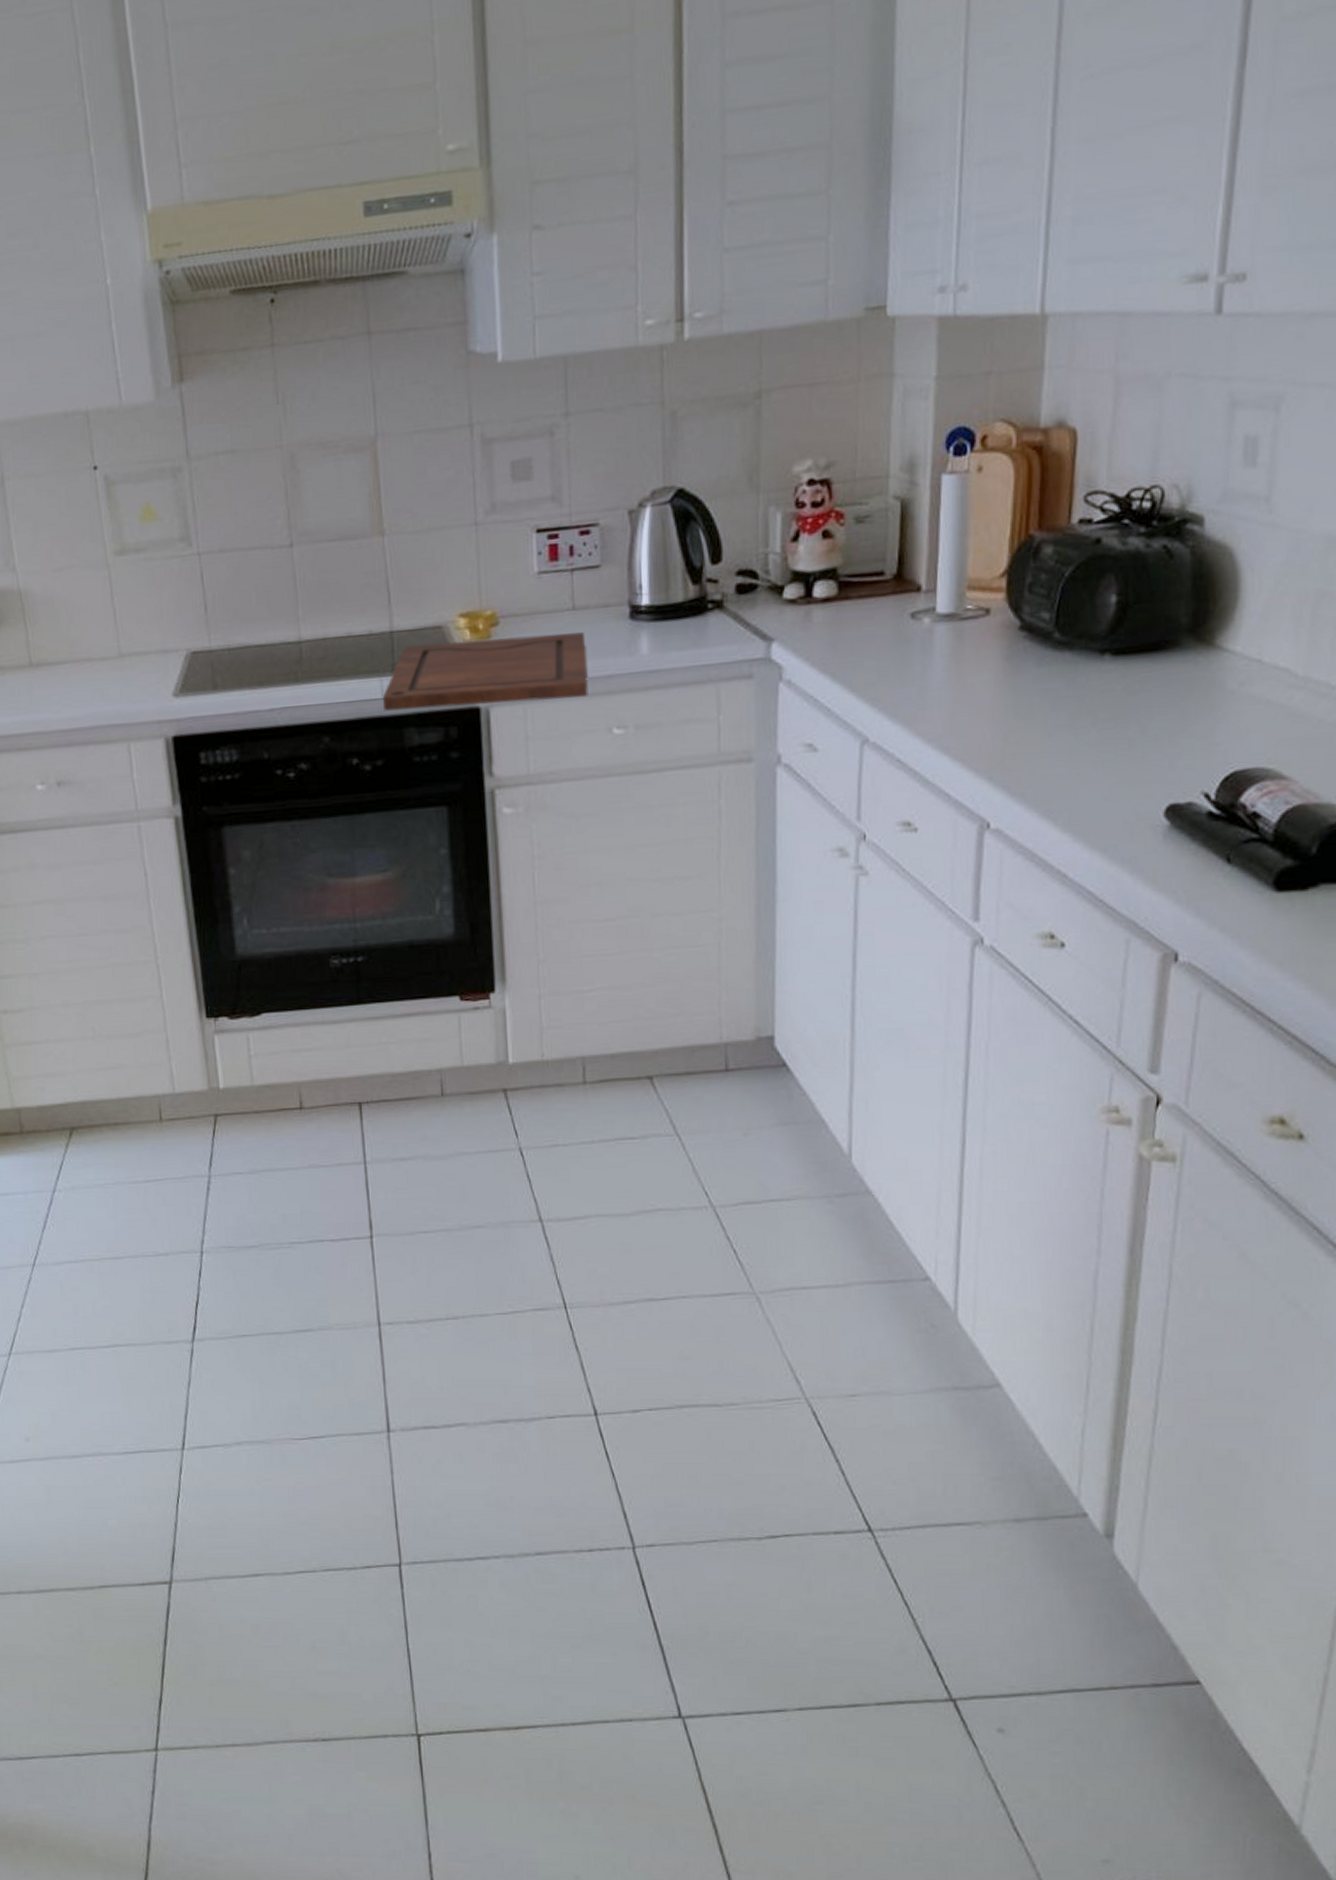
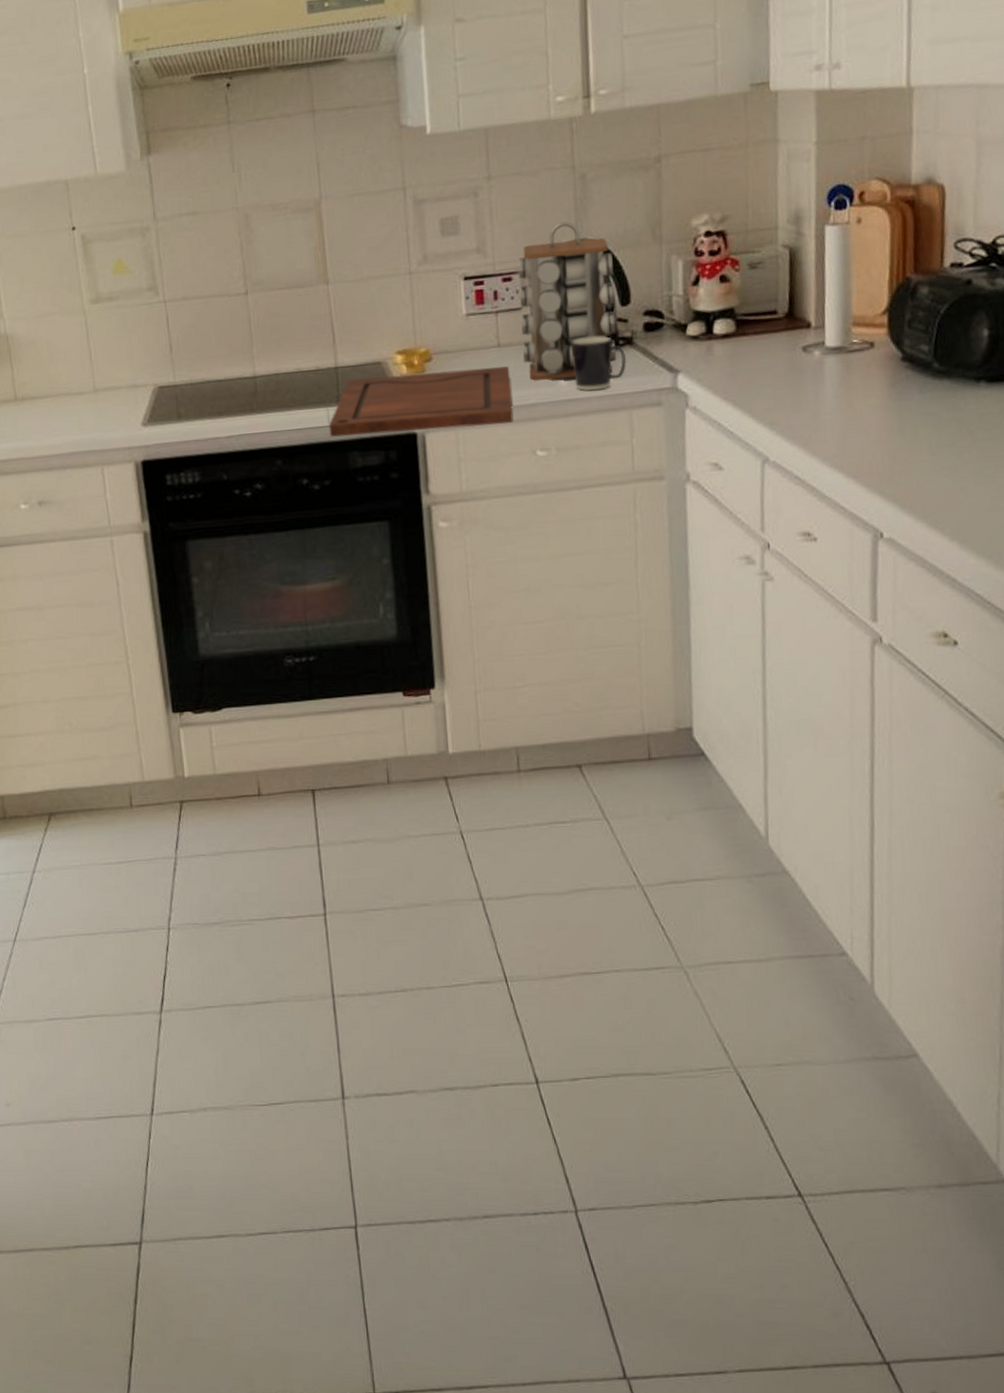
spice rack: none [598,466,705,650] -> present [518,222,617,381]
mug: none [654,598,715,661] -> present [570,335,626,391]

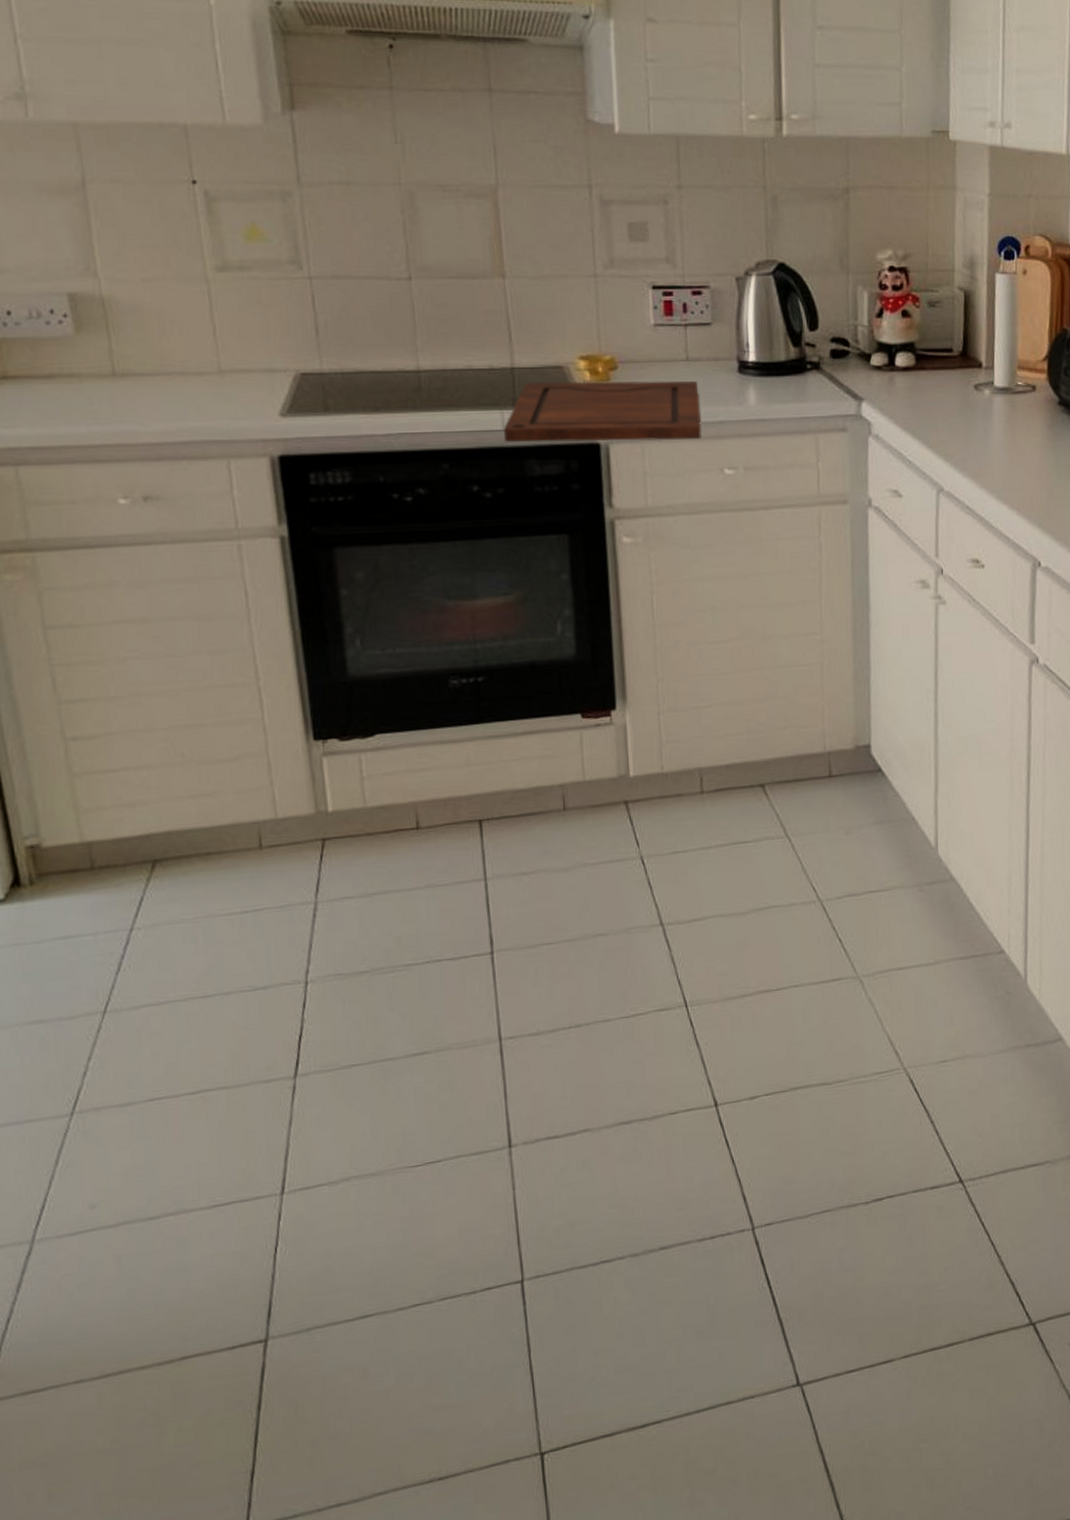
spice rack: present [518,222,617,381] -> none [708,241,805,400]
mug: present [570,335,626,391] -> none [759,358,813,412]

